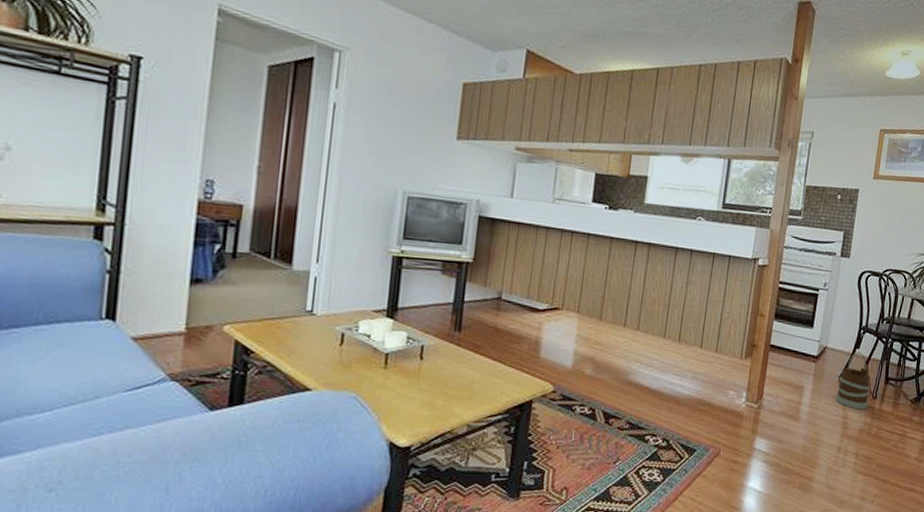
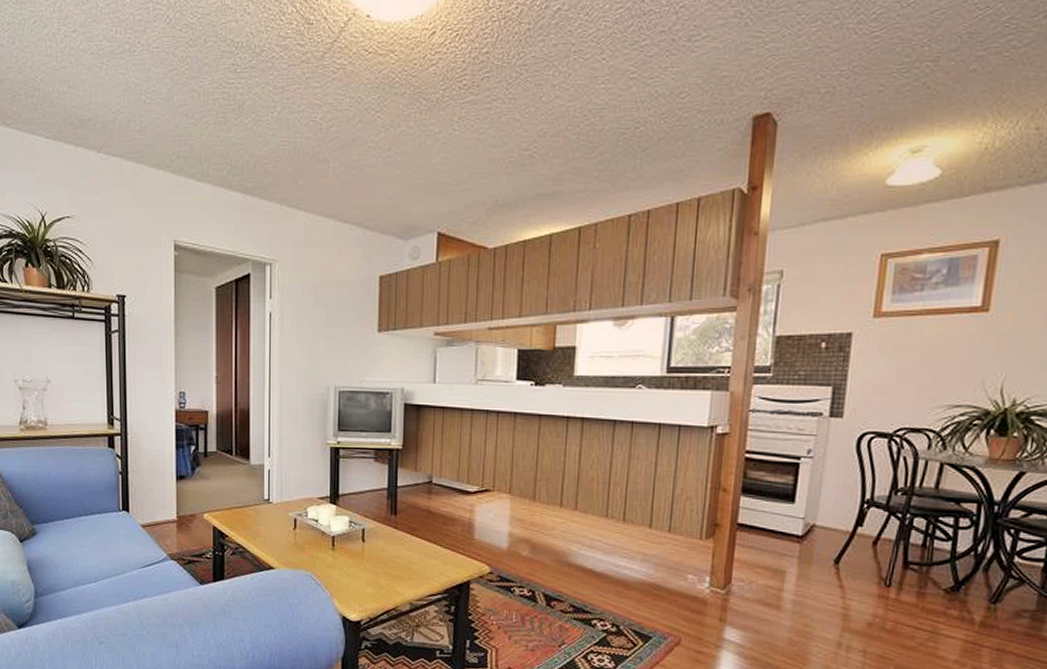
wooden bucket: present [835,351,870,410] -> none [830,530,881,600]

